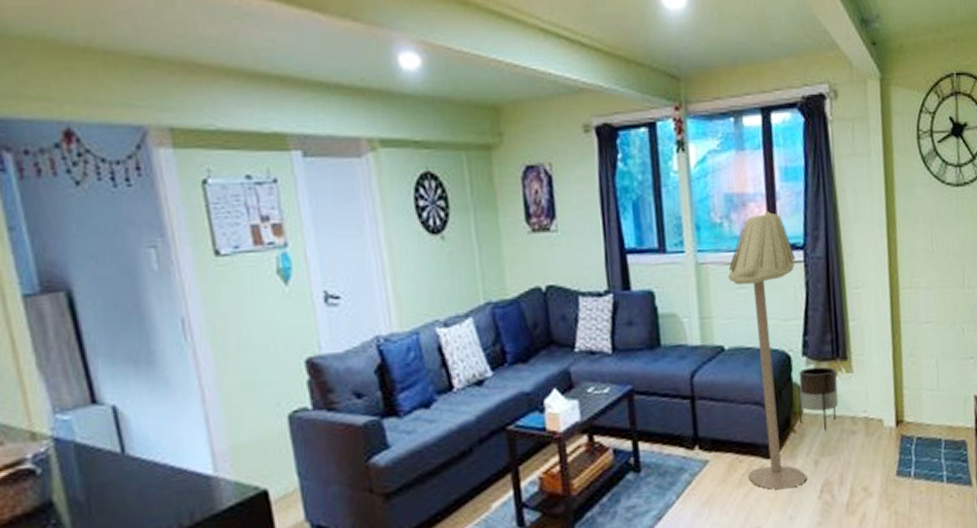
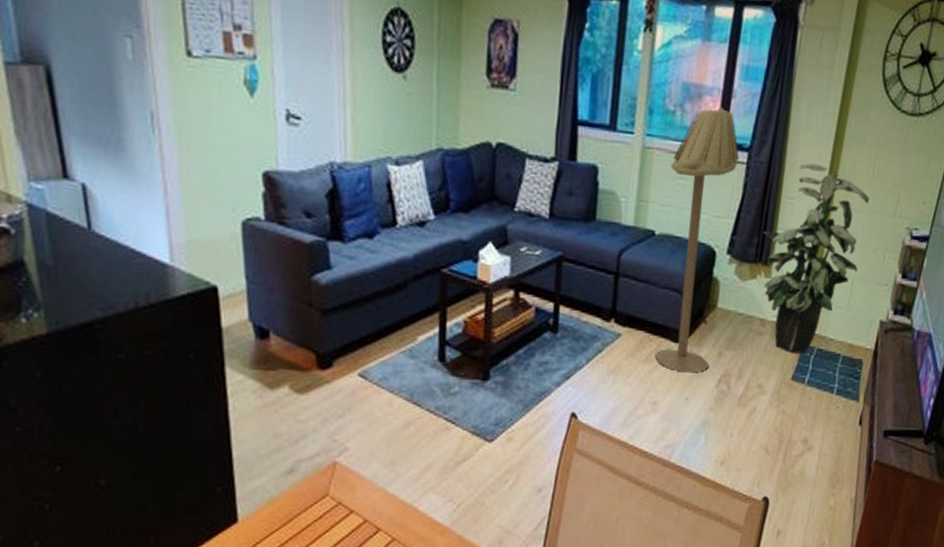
planter: present [797,366,839,431] -> none [711,265,756,328]
indoor plant: none [835,249,939,447] -> present [763,163,870,354]

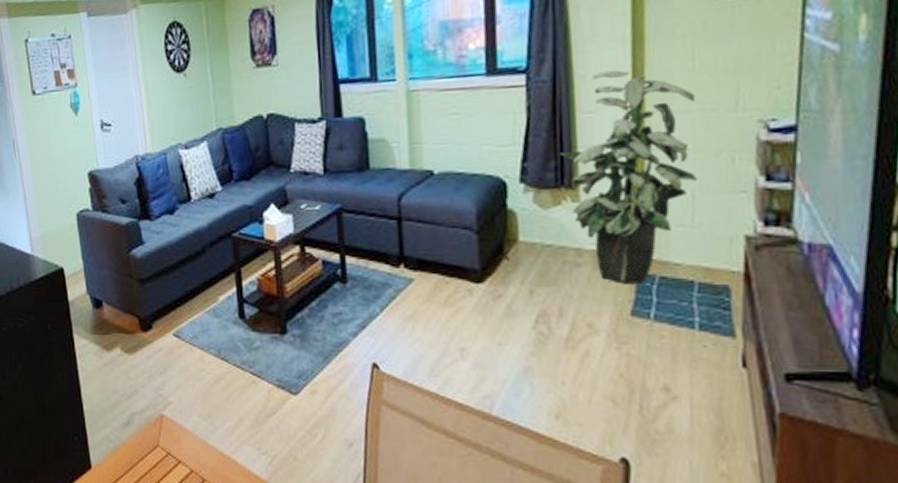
floor lamp: present [655,107,739,373] -> none [439,36,521,315]

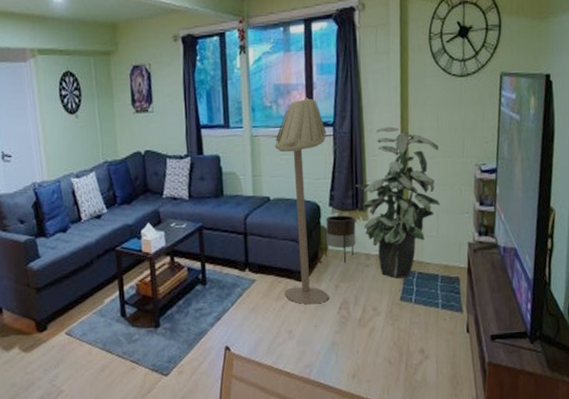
floor lamp: none [439,36,521,315] -> present [274,97,330,305]
planter: none [512,194,562,261] -> present [324,215,356,264]

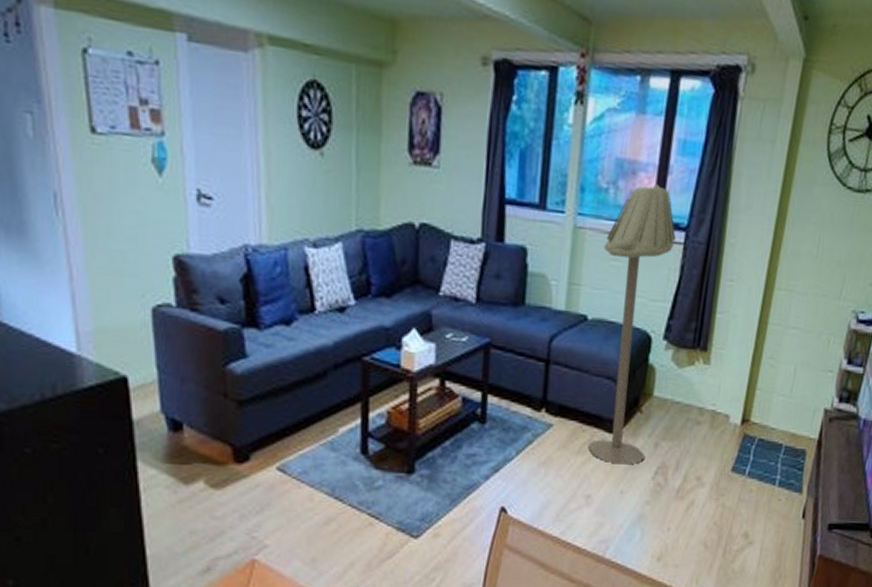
planter: present [324,215,356,264] -> none [647,352,694,417]
indoor plant: present [355,126,440,278] -> none [701,243,814,444]

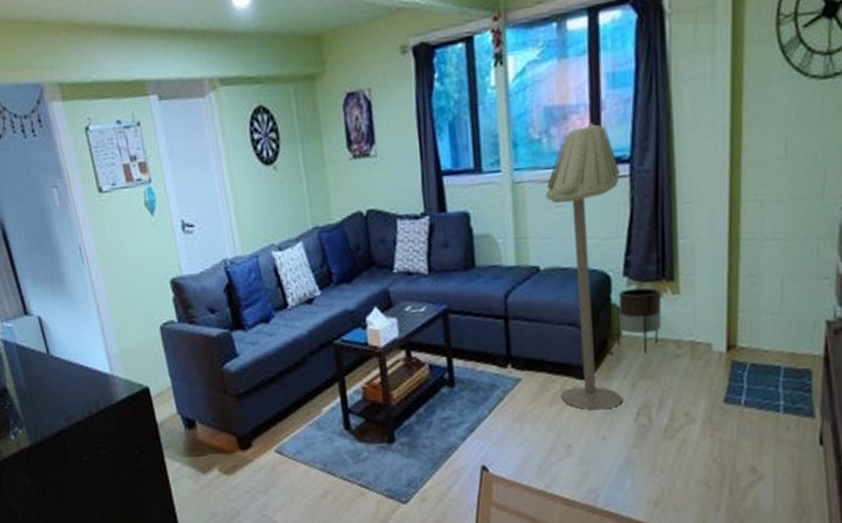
planter: none [647,352,694,417] -> present [616,287,662,354]

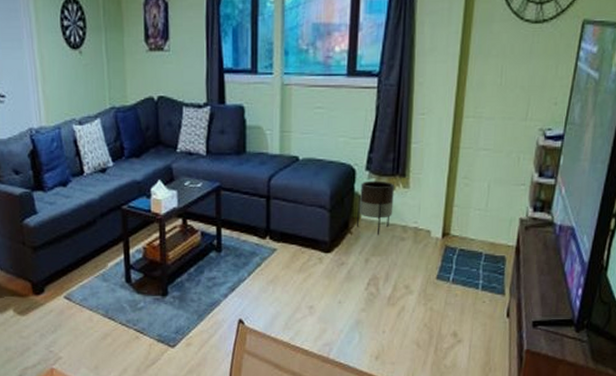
floor lamp: present [545,123,624,410] -> none [307,40,370,279]

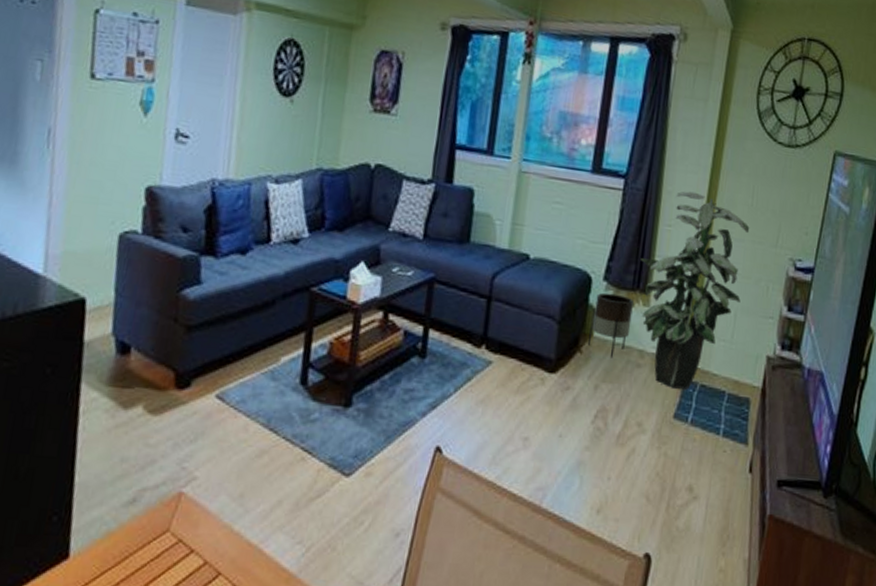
indoor plant: none [398,80,500,255] -> present [640,191,750,390]

